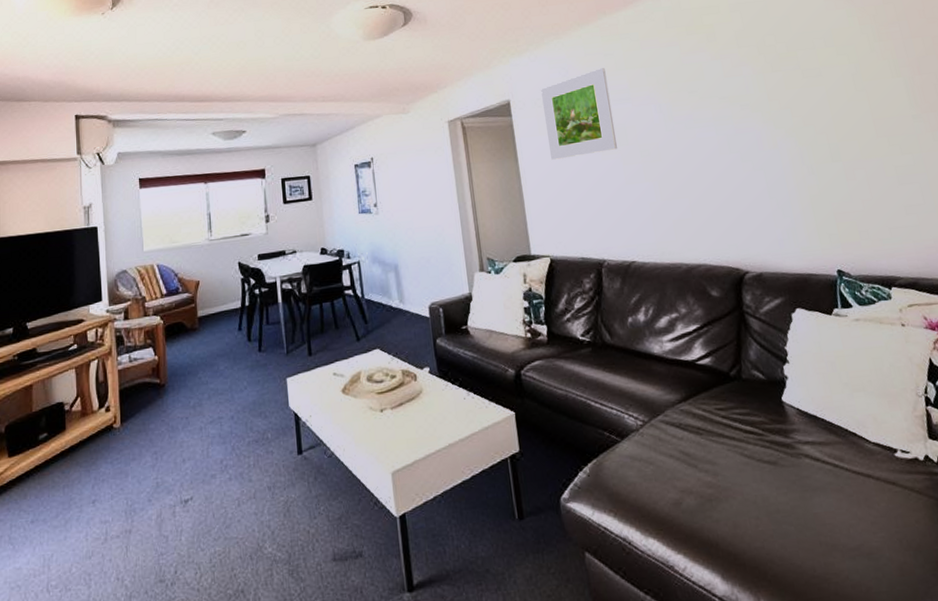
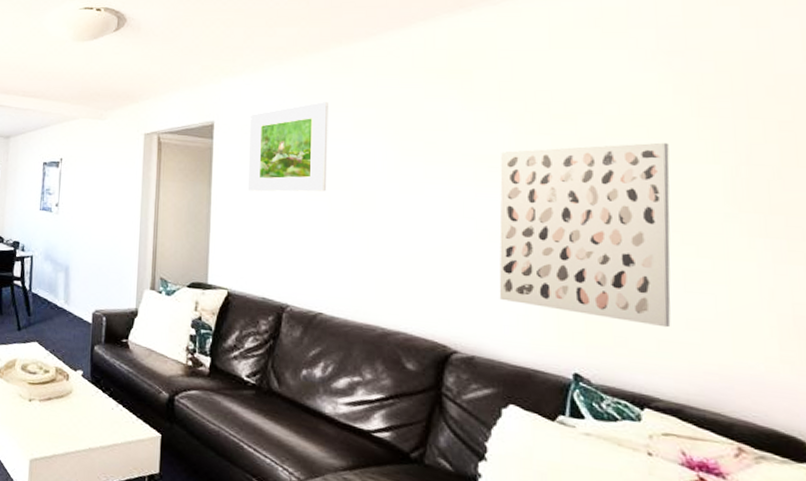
wall art: none [748,65,896,219] -> present [499,142,671,328]

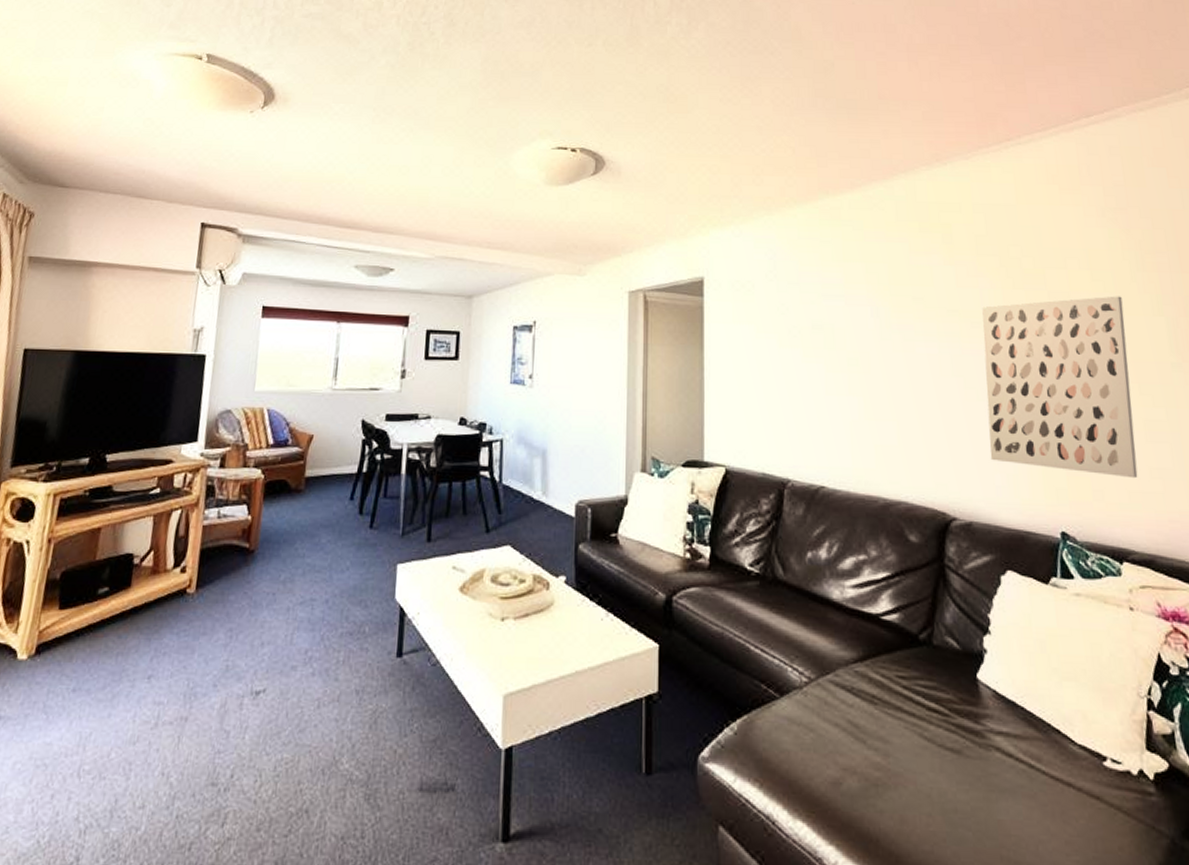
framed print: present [247,102,329,192] -> none [741,256,822,354]

